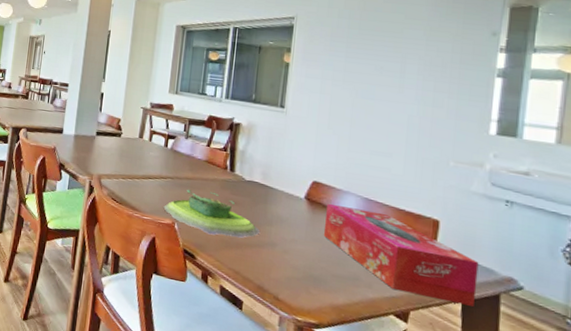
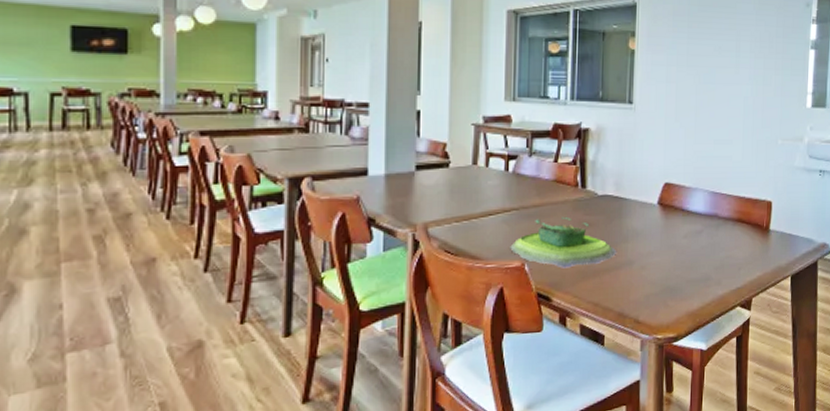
tissue box: present [323,204,479,307] -> none [676,204,802,281]

